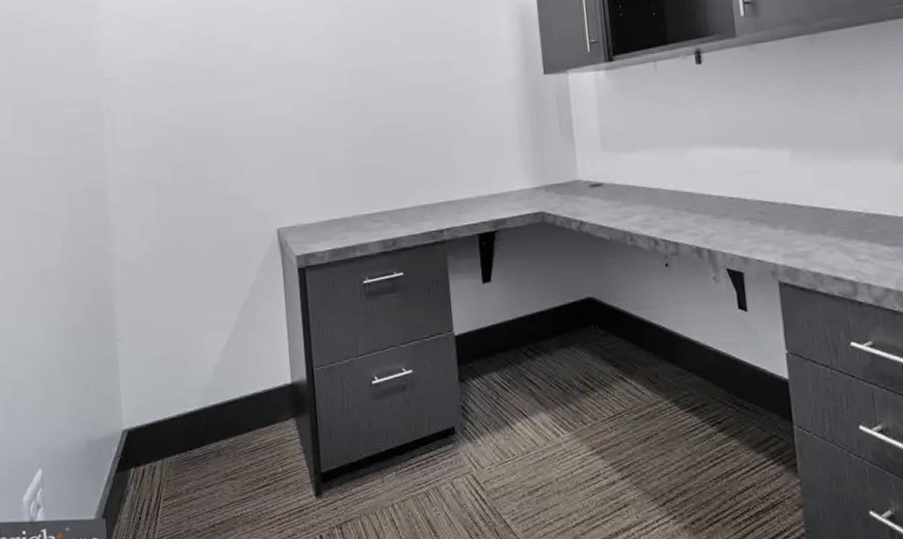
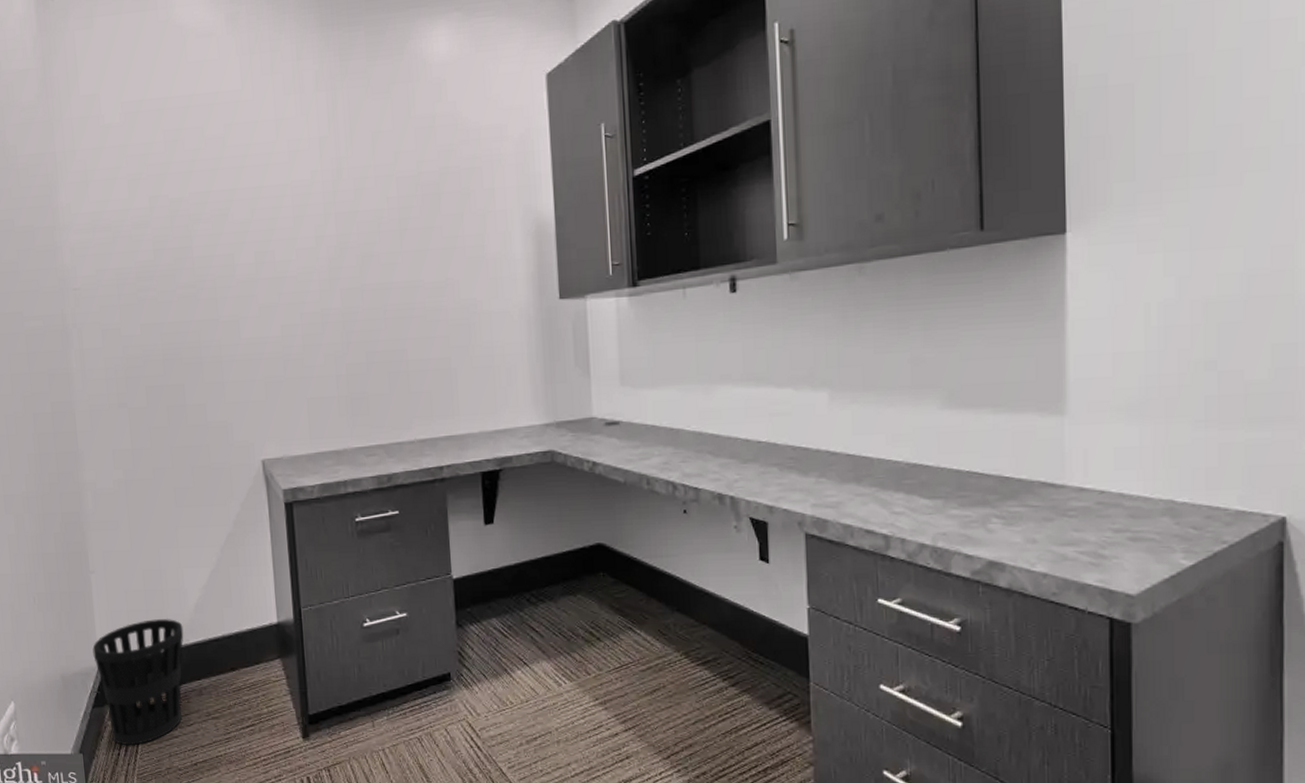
wastebasket: none [117,382,204,509] -> present [92,619,184,745]

